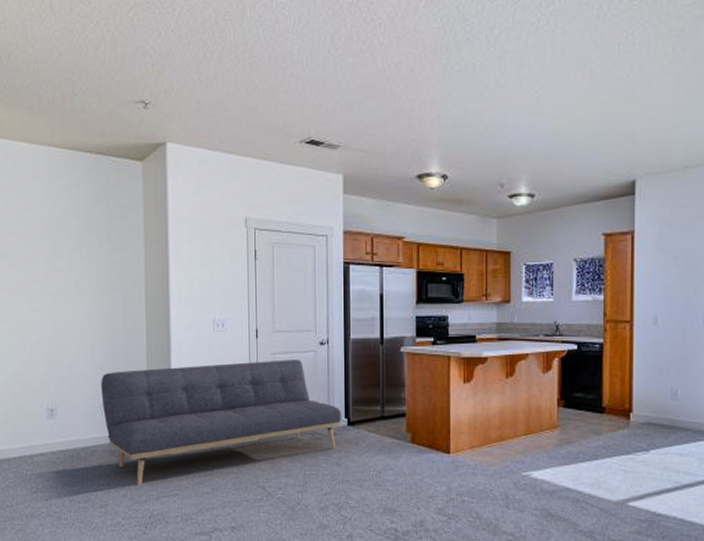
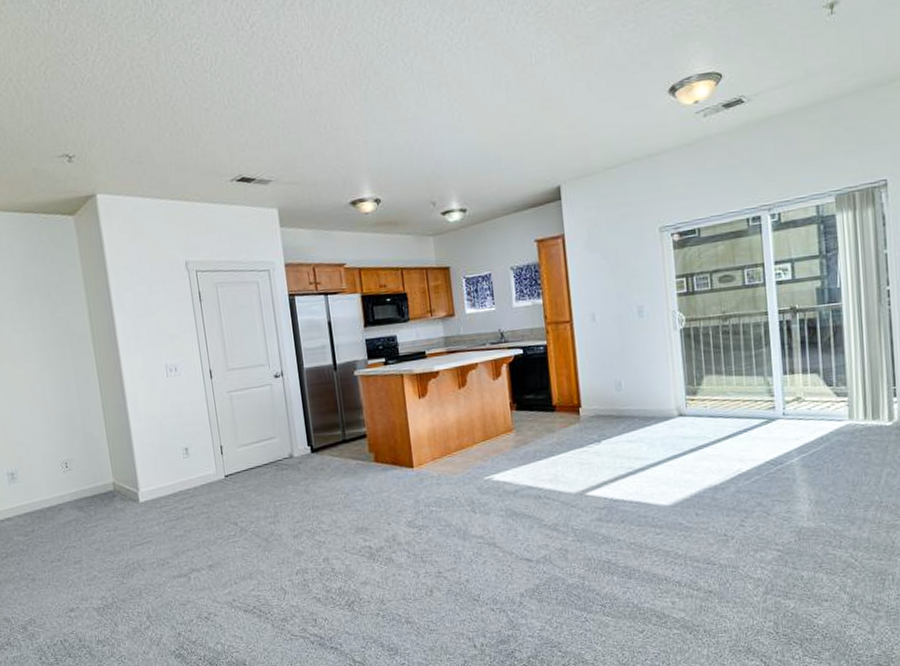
sofa: present [101,360,341,485] -> none [59,394,304,537]

